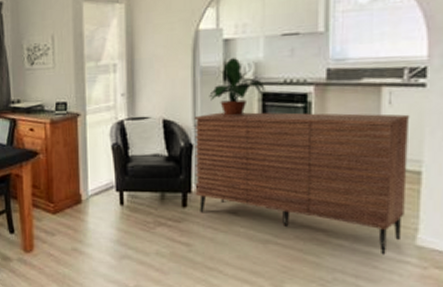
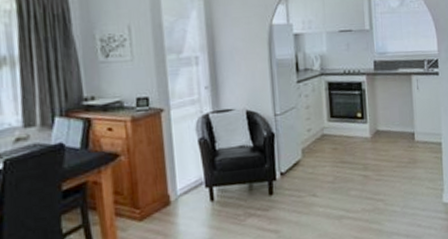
sideboard: present [194,112,410,255] -> none [274,97,434,215]
potted plant: present [209,58,265,117] -> none [285,51,330,106]

